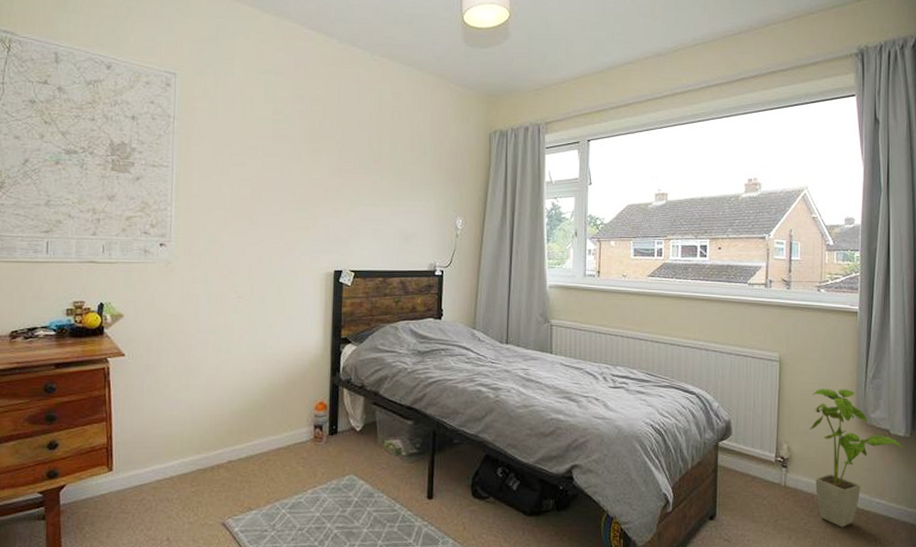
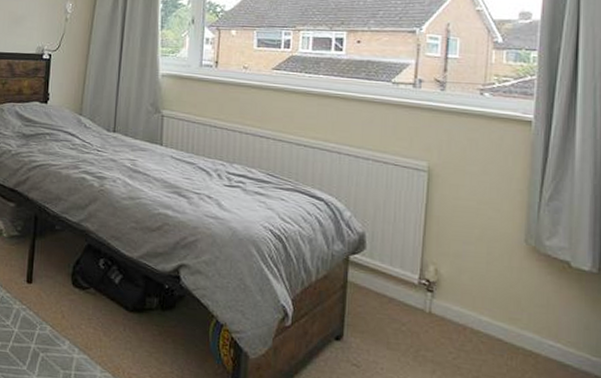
house plant: present [810,389,907,527] -> none [464,206,593,369]

